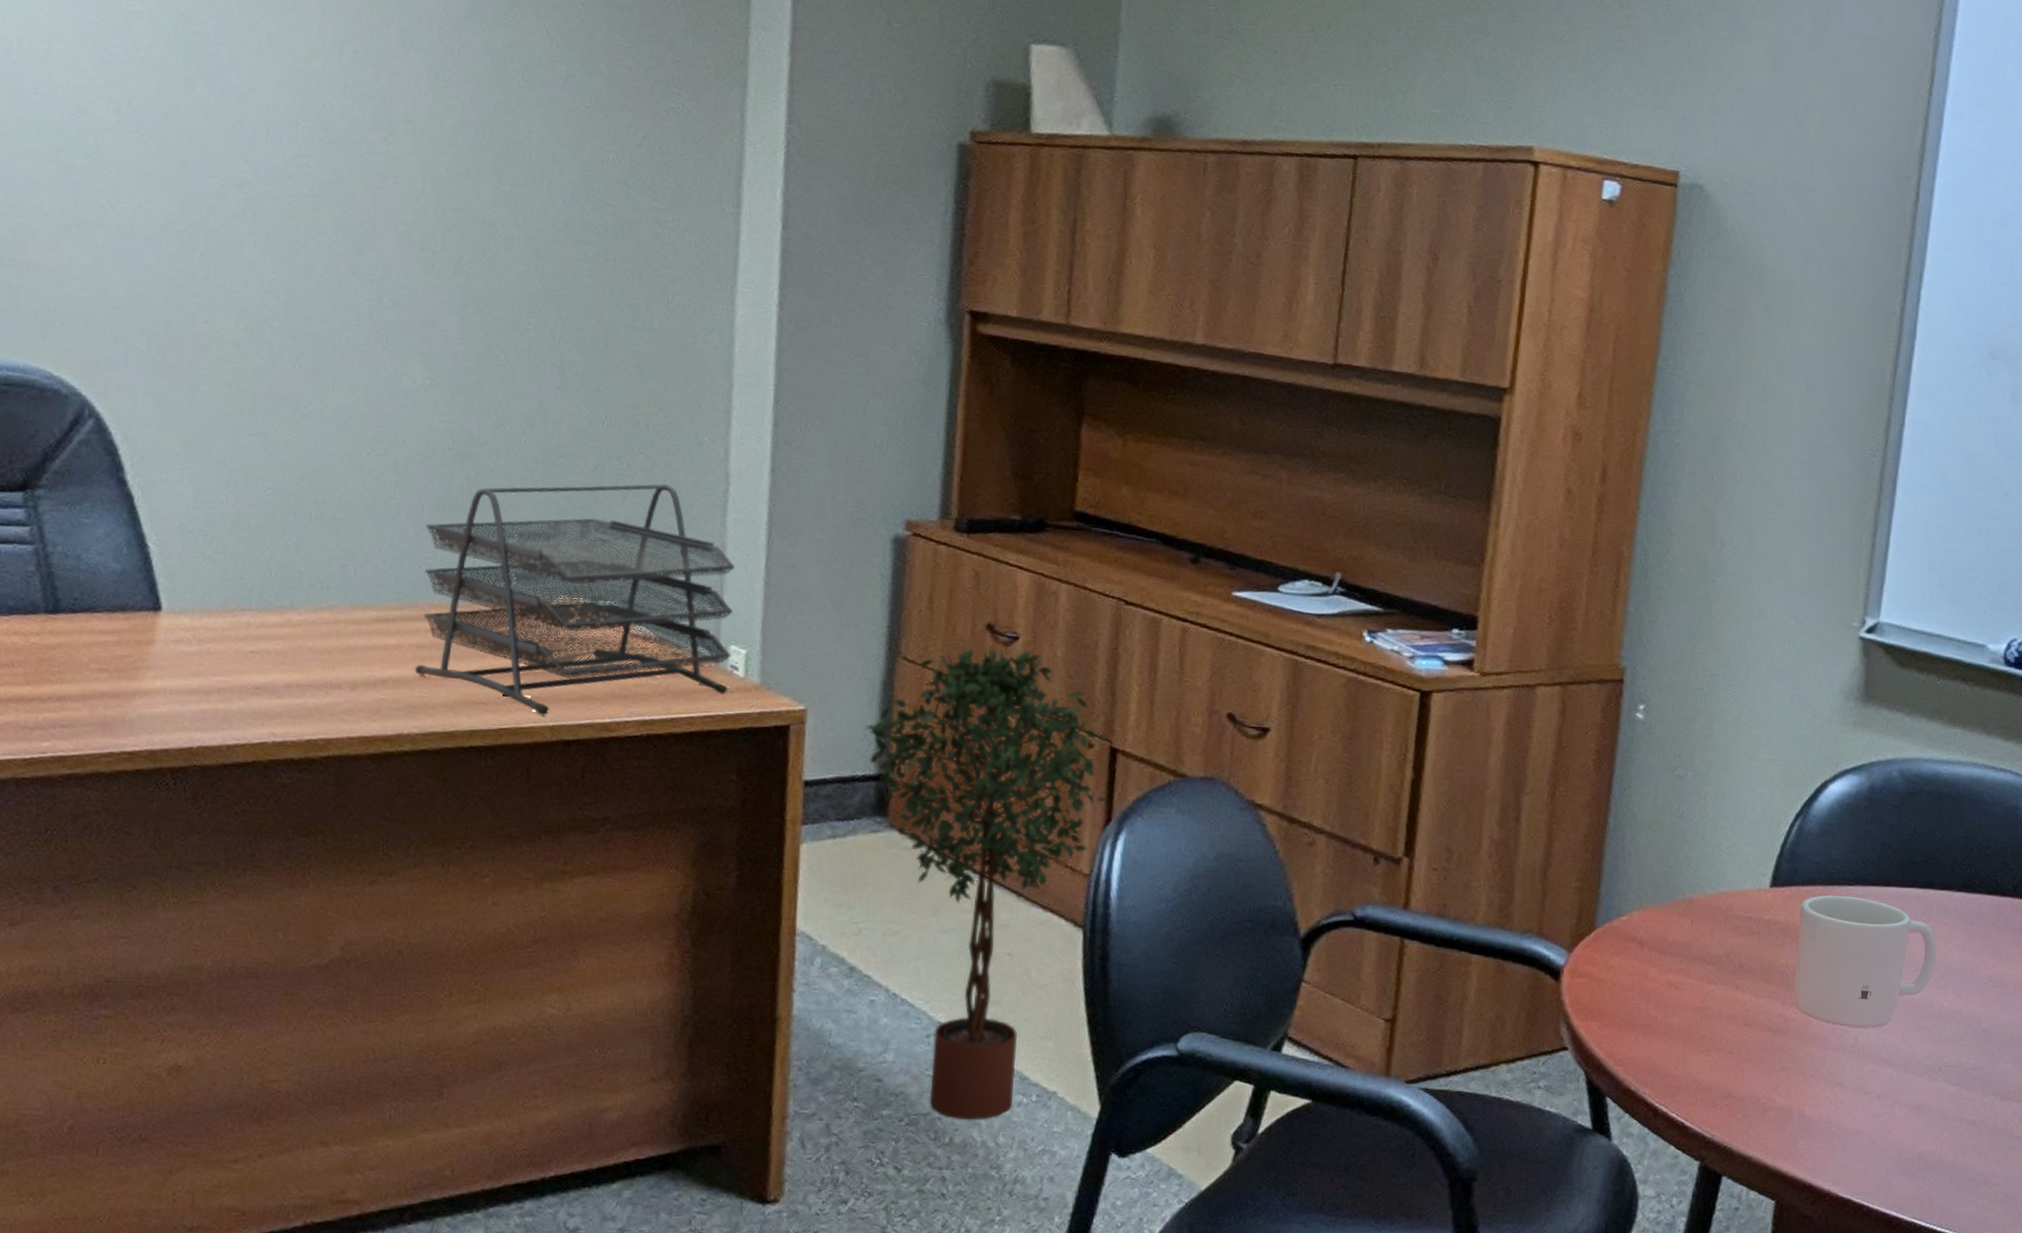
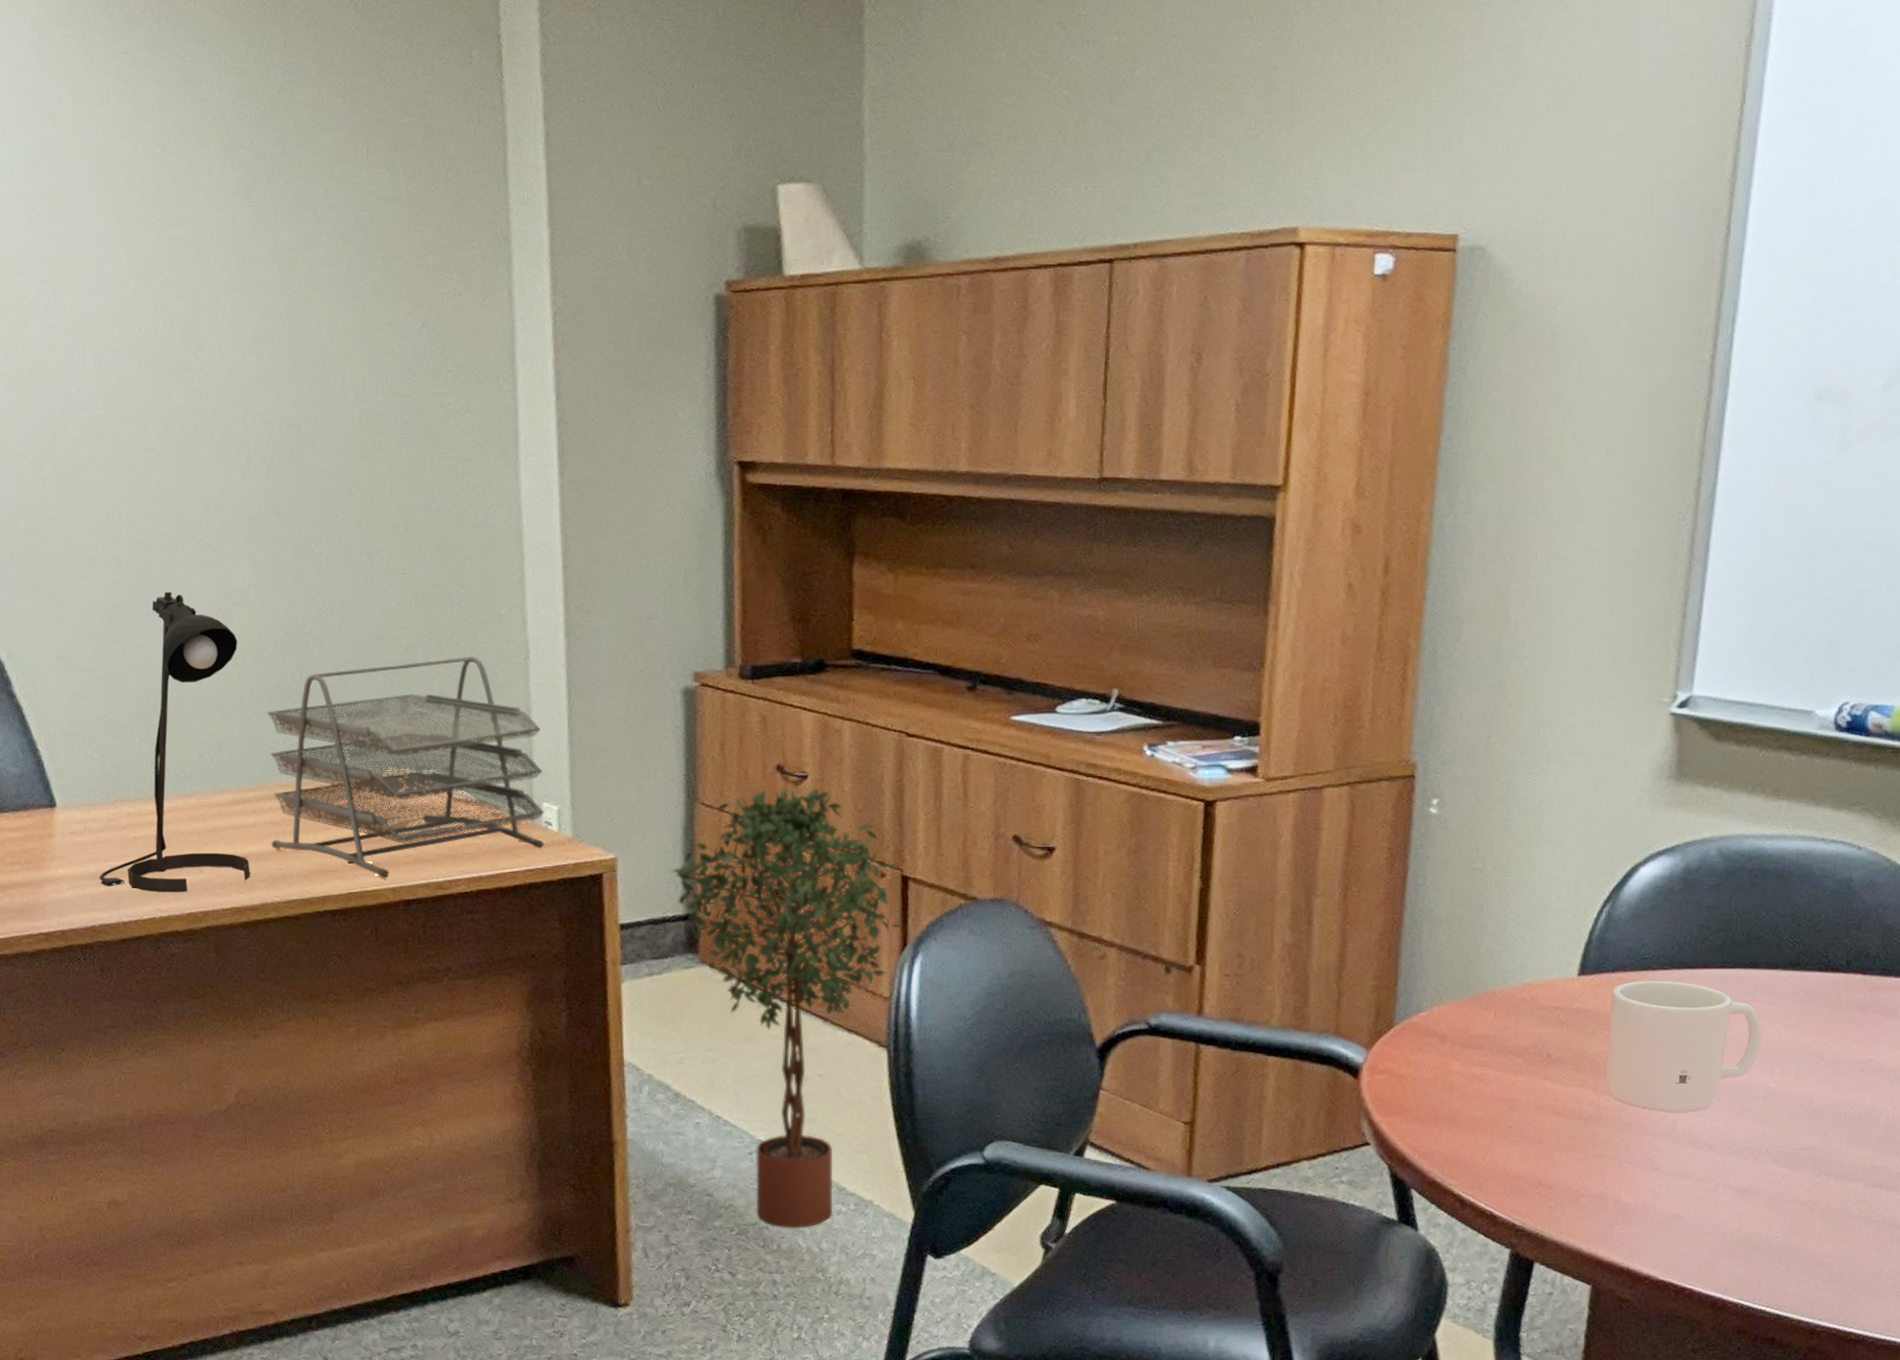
desk lamp: none [203,385,400,717] -> present [99,591,251,893]

